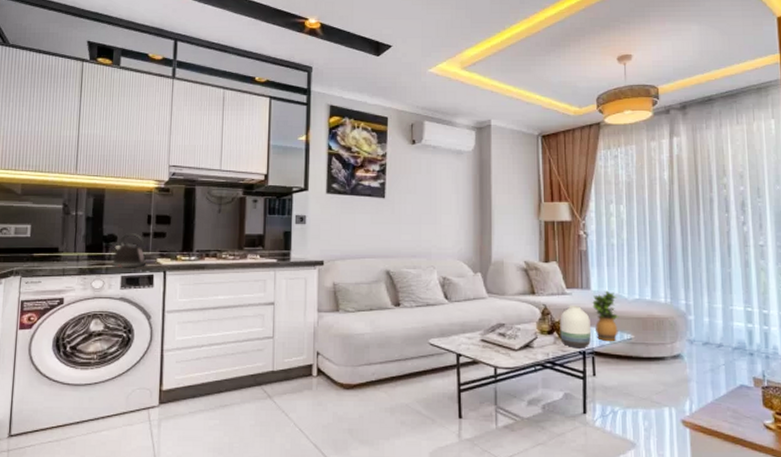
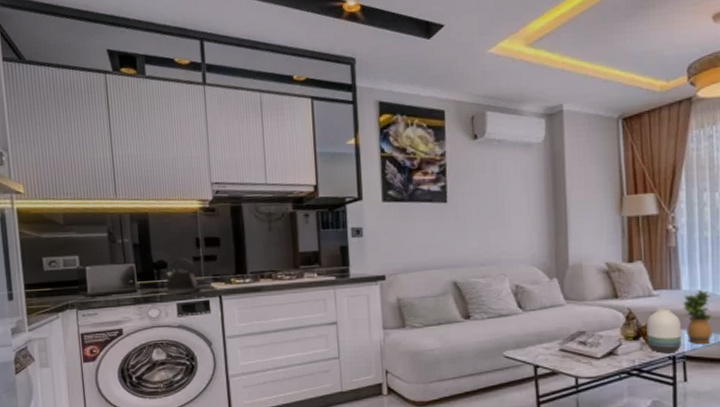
toaster: none [25,234,87,265] -> present [76,262,138,297]

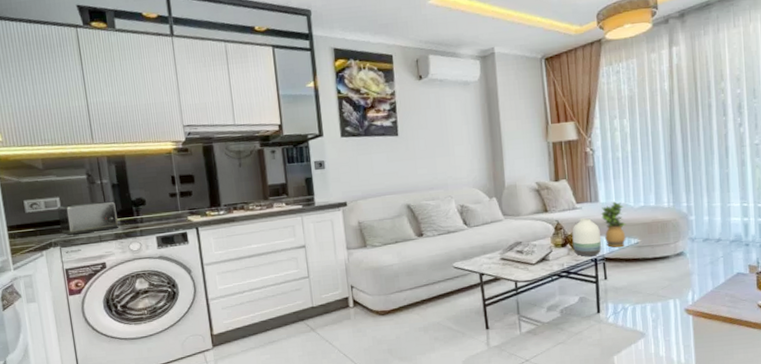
kettle: present [165,258,200,297] -> none [144,195,177,230]

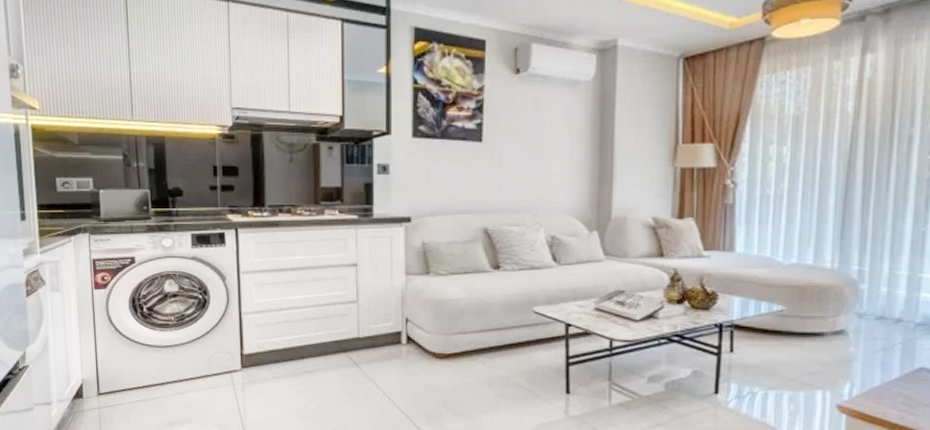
vase: present [572,218,601,257] -> none [692,269,731,321]
potted plant: present [601,201,626,248] -> none [735,253,769,313]

